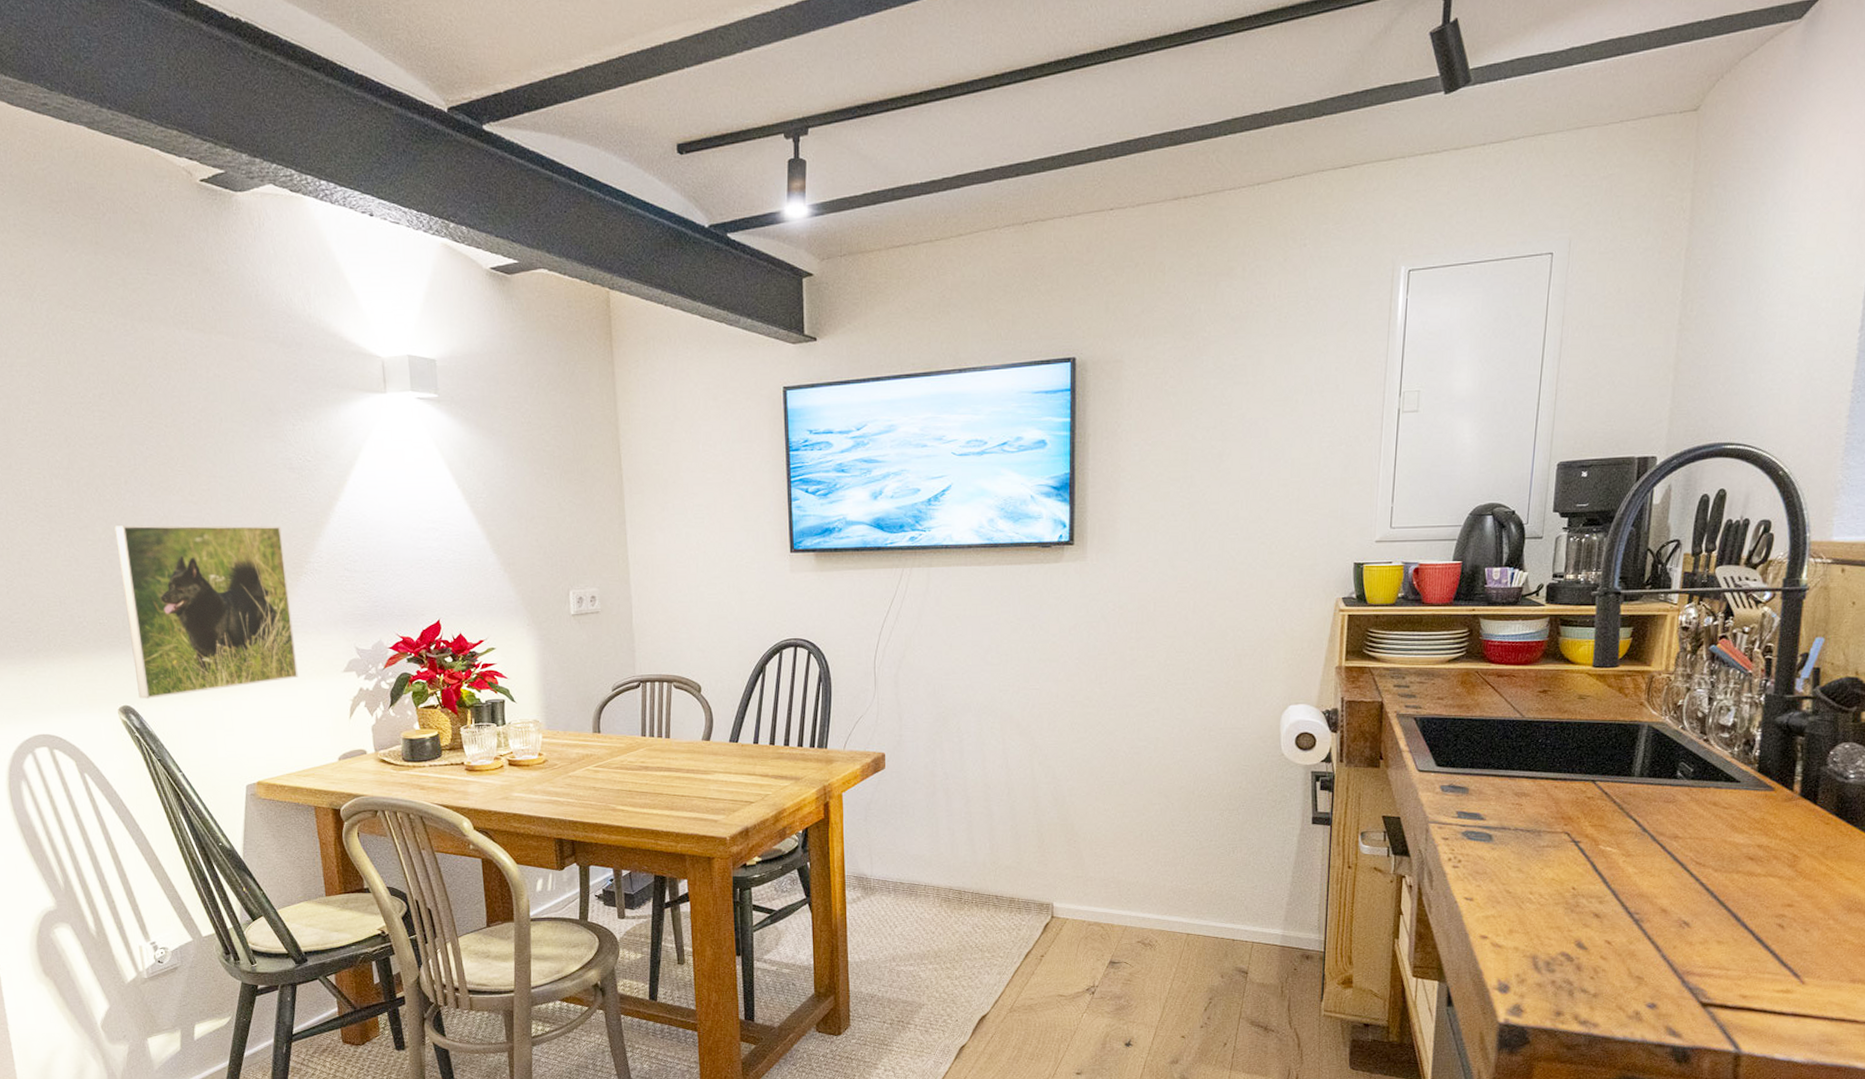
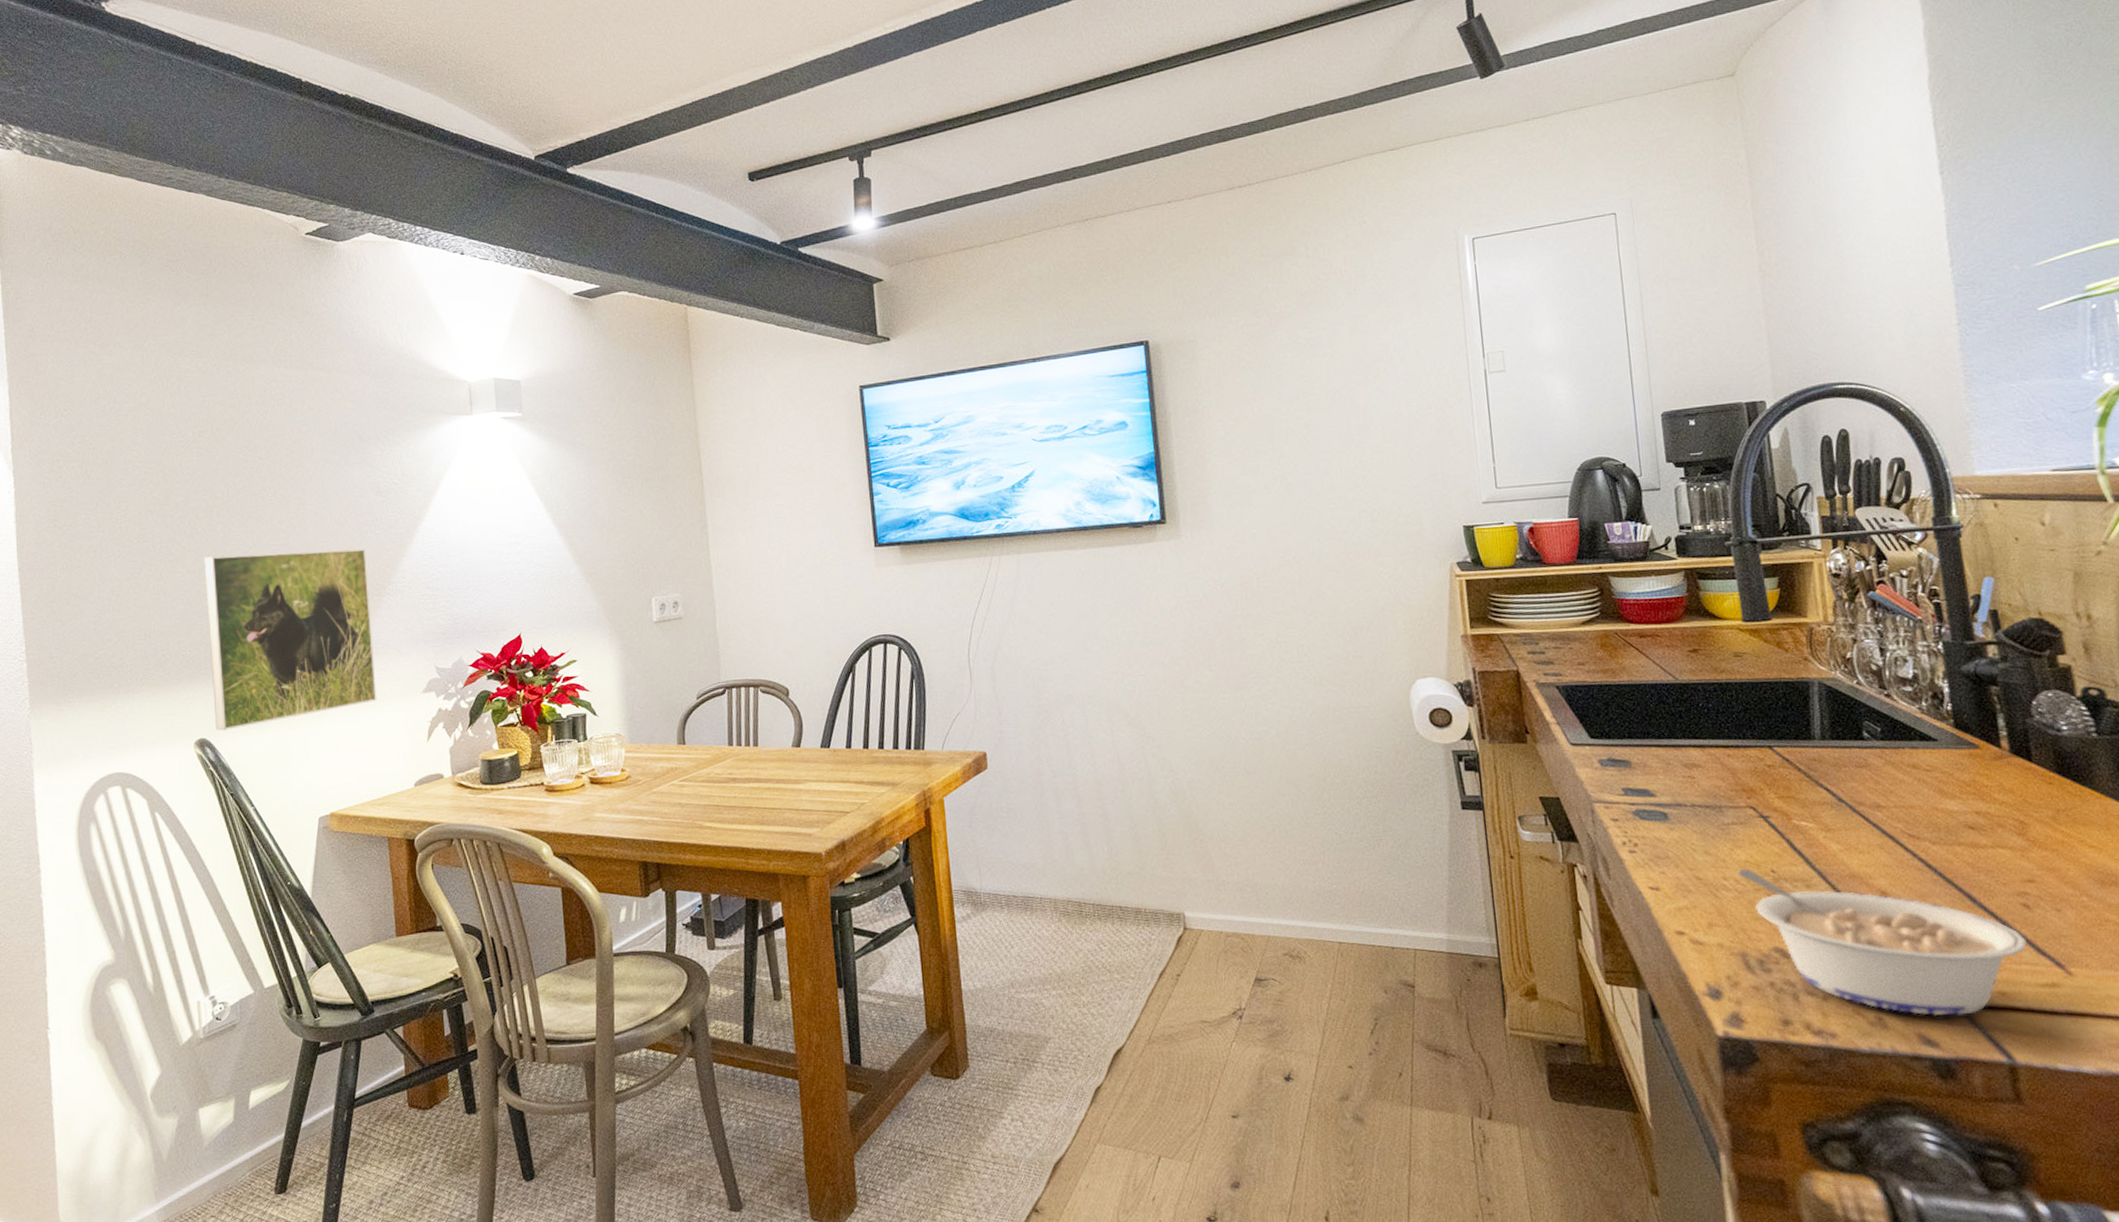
legume: none [1543,886,1774,1013] -> present [1737,869,2027,1016]

